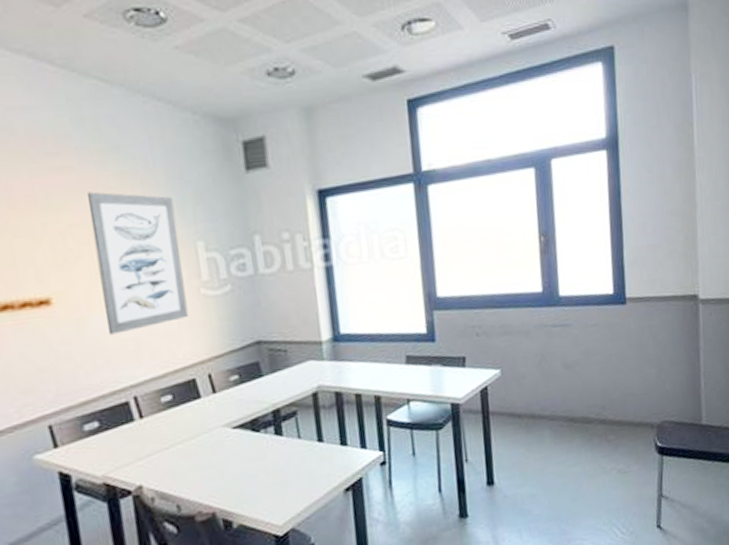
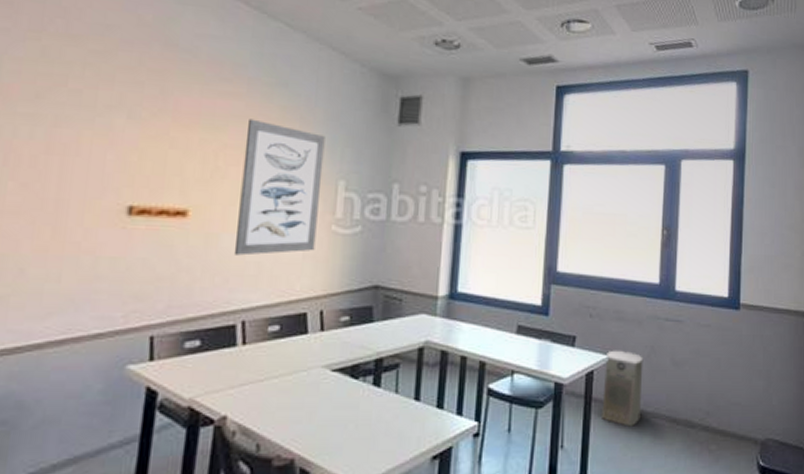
air purifier: none [497,362,539,433] -> present [602,350,644,427]

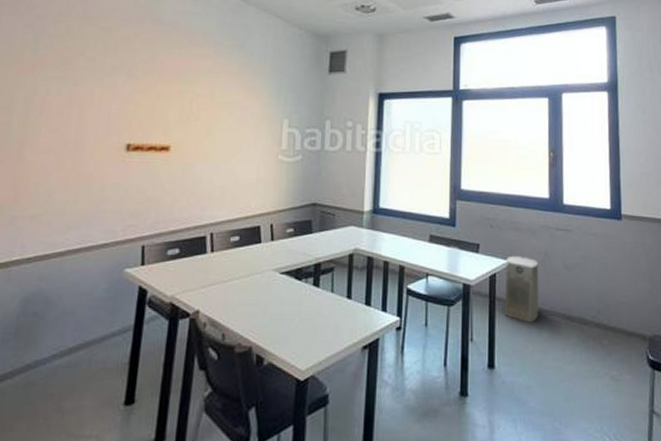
wall art: present [233,118,325,256] -> none [204,74,273,181]

